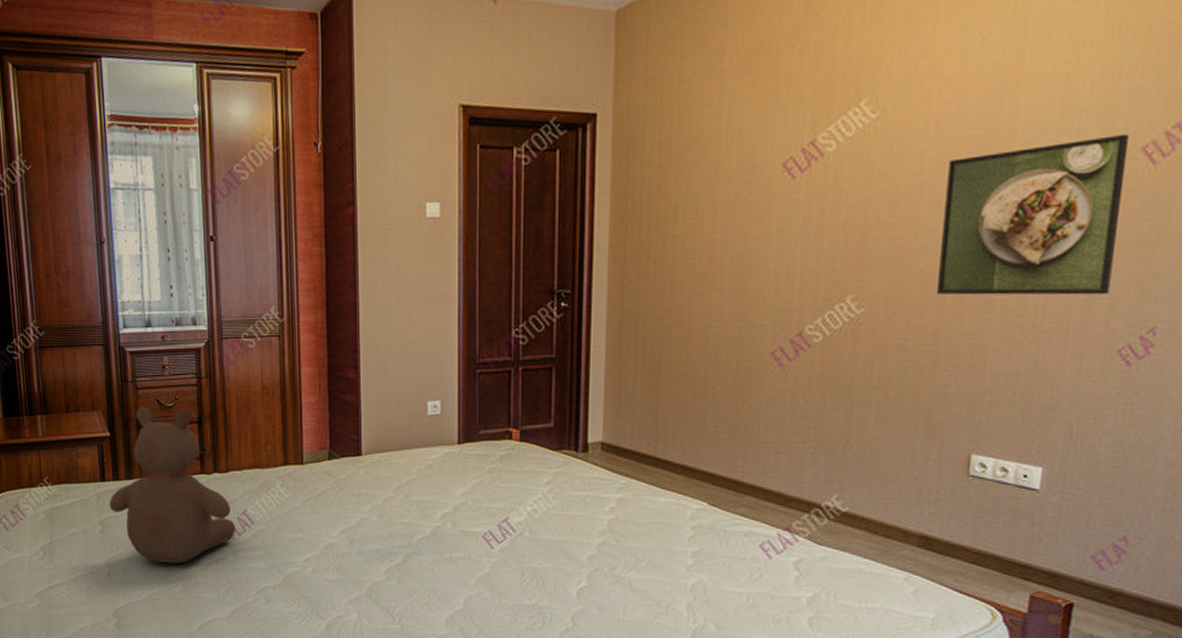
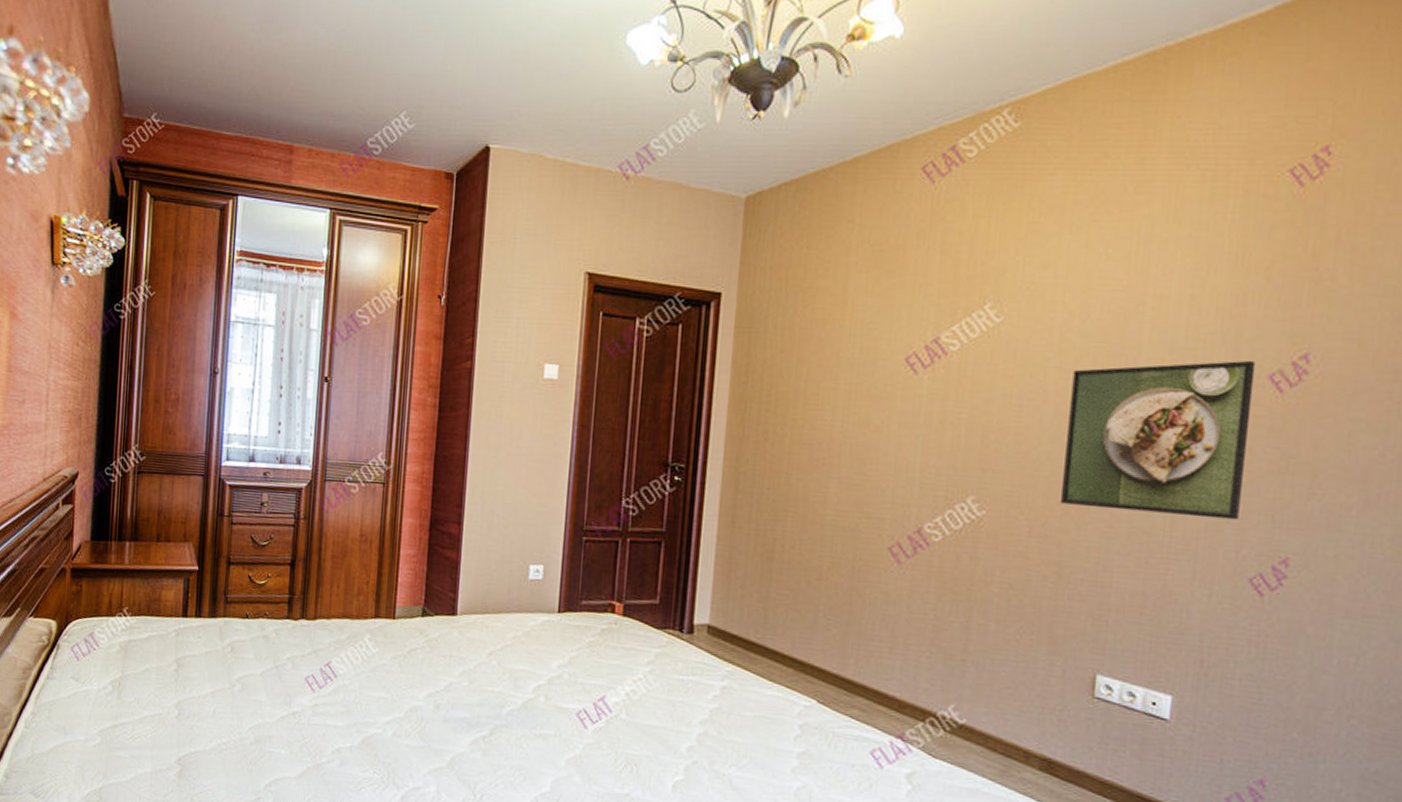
bear: present [109,407,236,563] -> none [188,543,318,713]

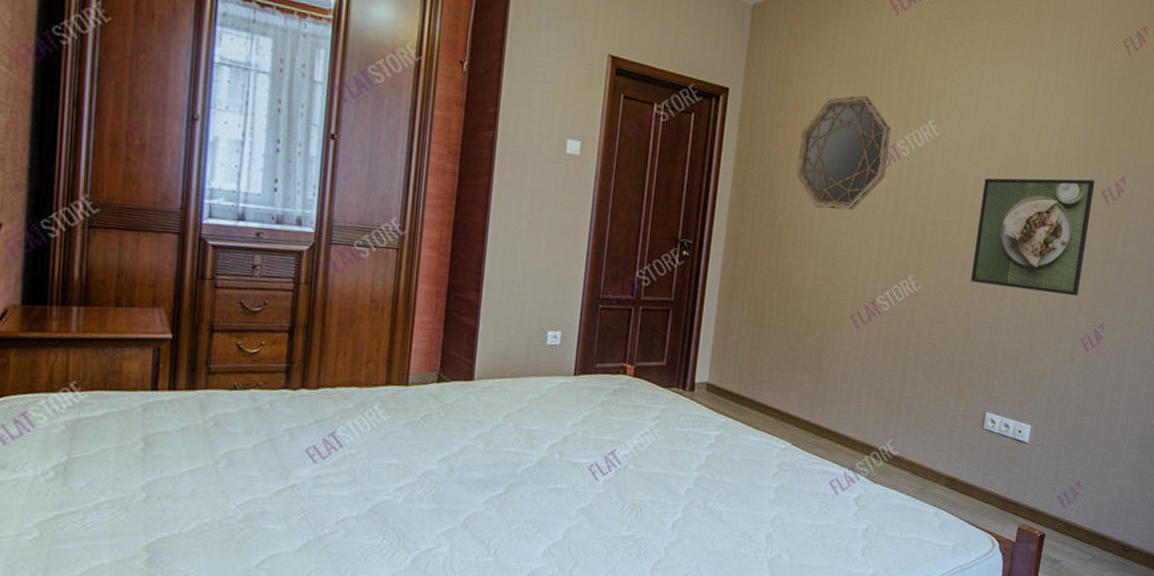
home mirror: none [809,284,932,421] -> present [797,95,891,211]

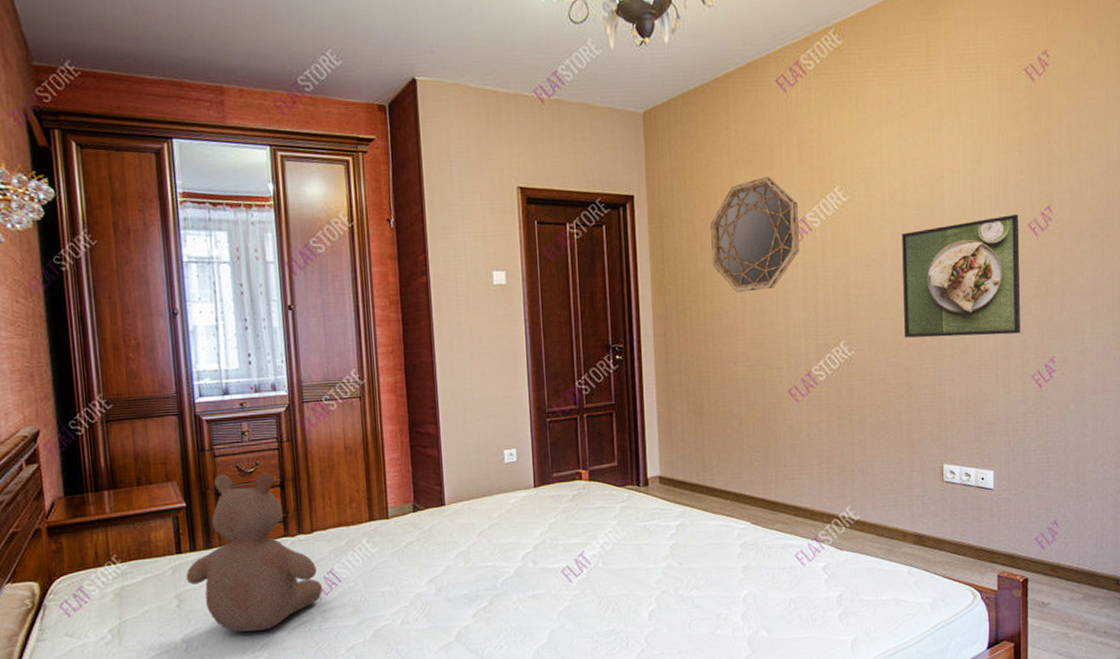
bear: none [158,309,320,489] -> present [186,472,323,632]

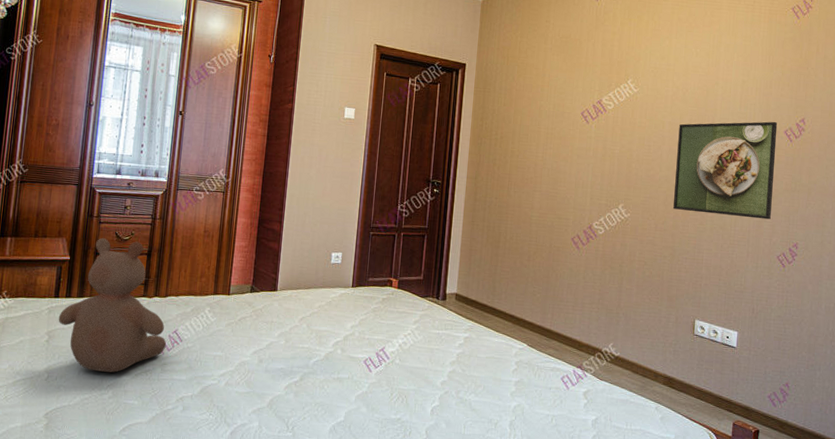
home mirror: present [710,177,799,293] -> none [522,64,597,154]

